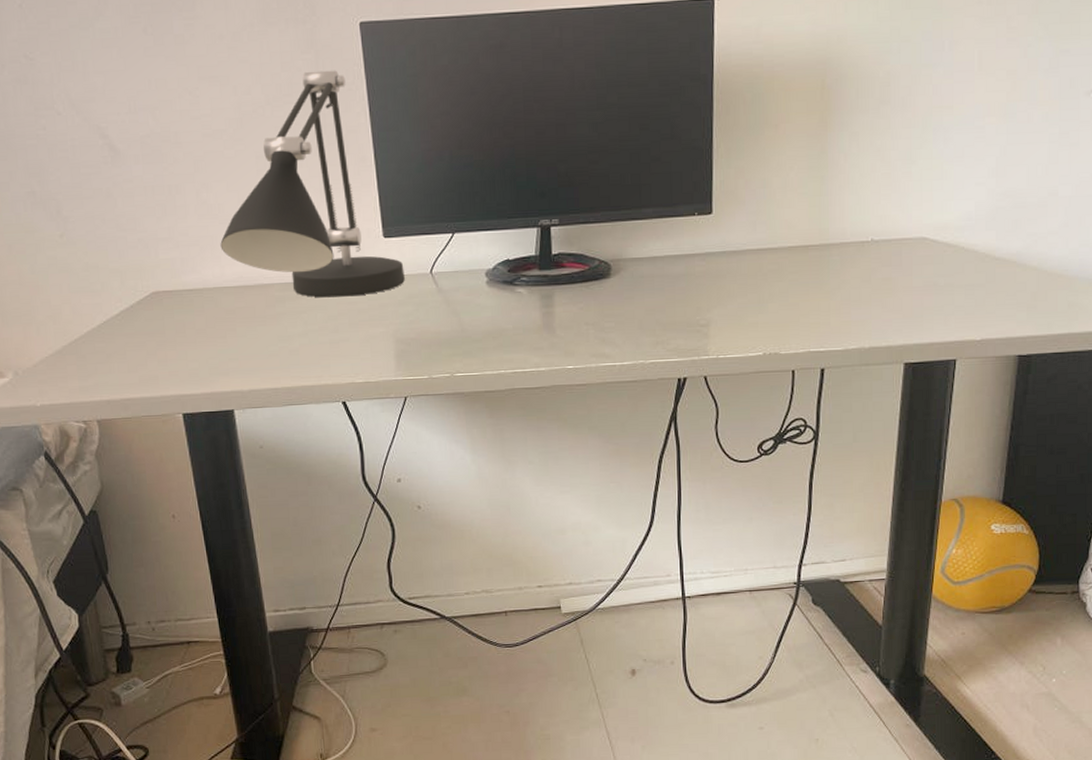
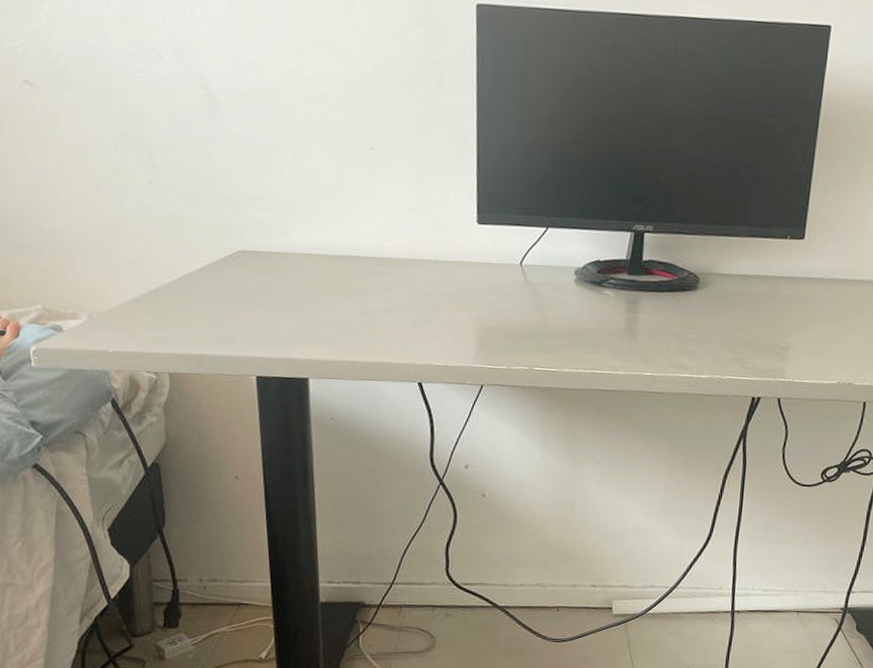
desk lamp: present [220,70,405,298] -> none [312,47,495,279]

